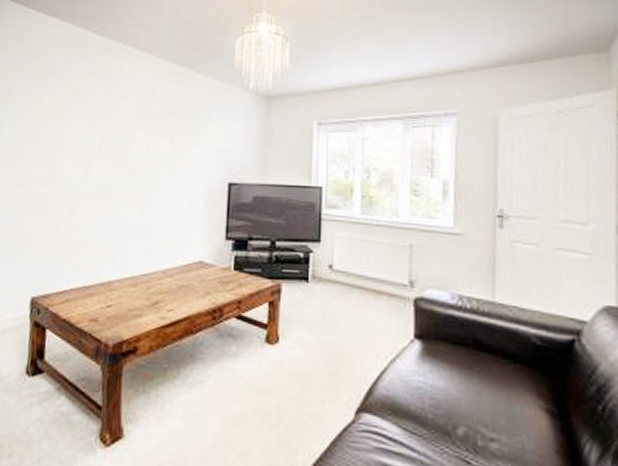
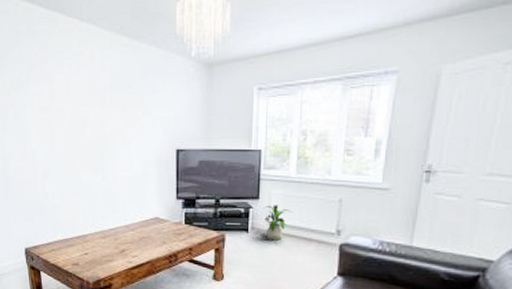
house plant: none [325,249,358,292] -> present [263,205,292,240]

